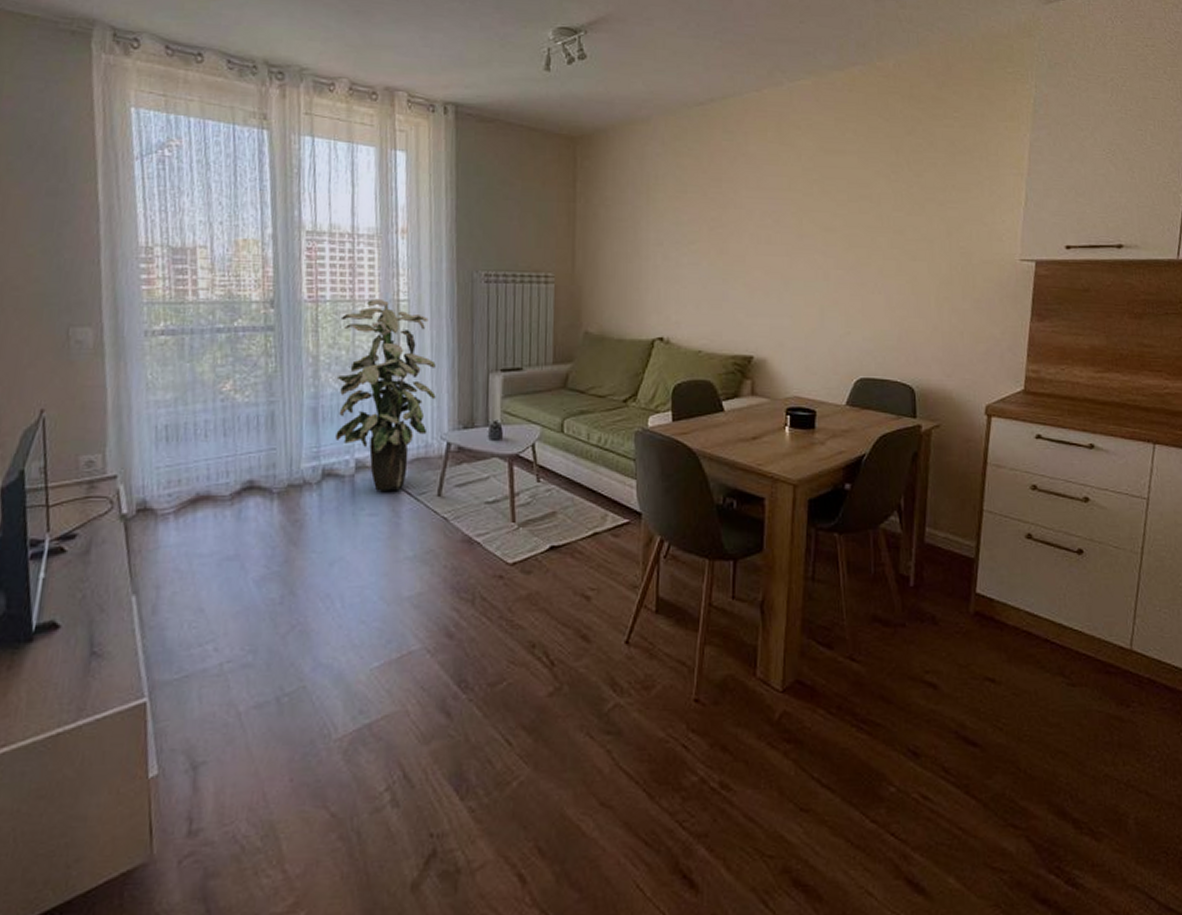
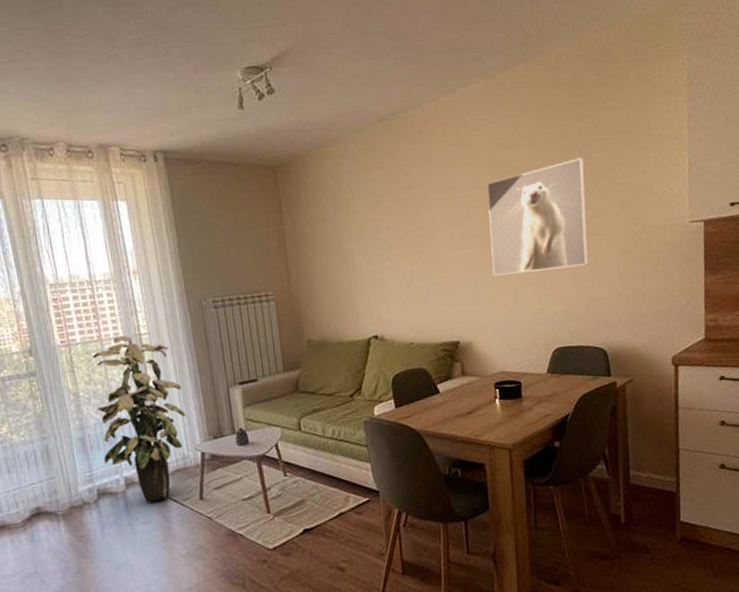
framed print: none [799,174,913,292] -> present [486,158,589,276]

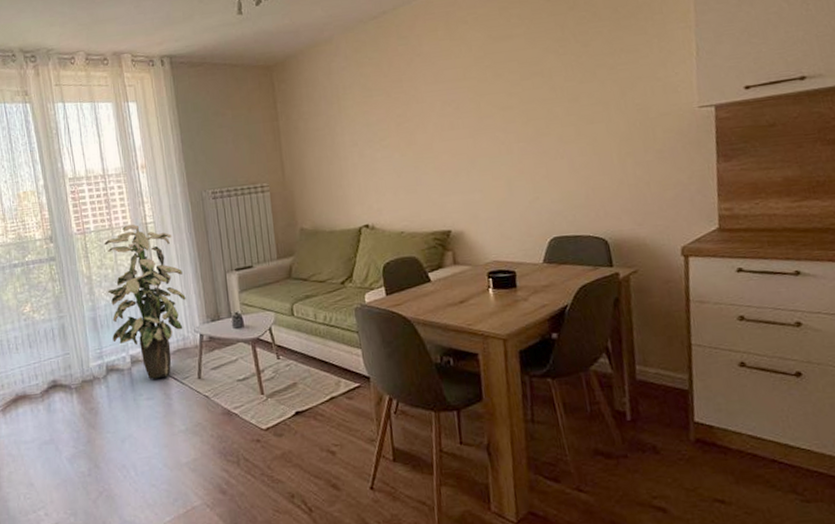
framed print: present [486,158,589,276] -> none [478,46,587,165]

